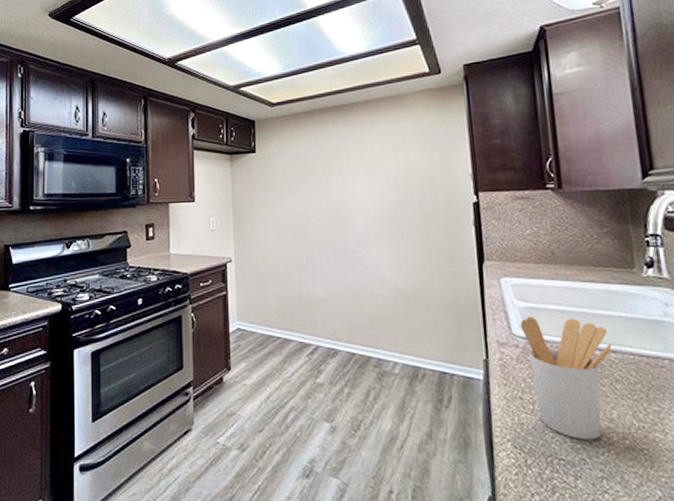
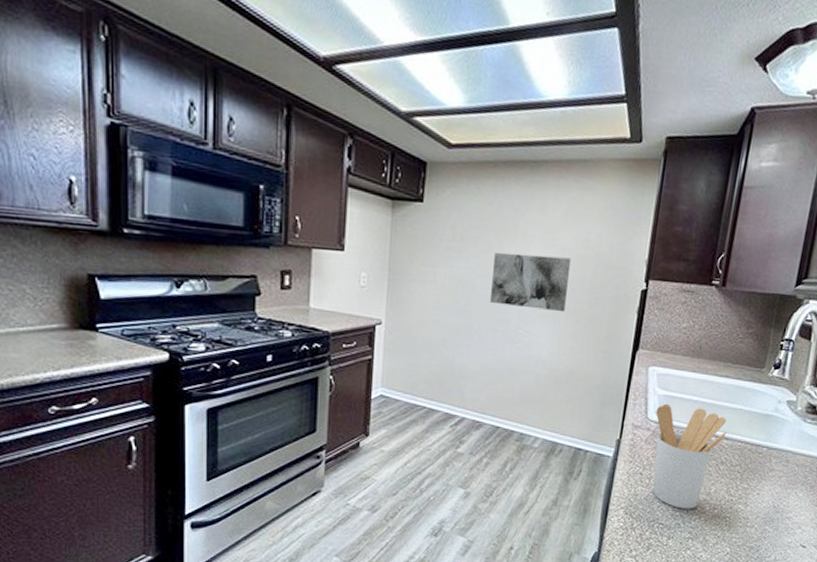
wall art: none [324,182,399,233] -> present [489,253,572,312]

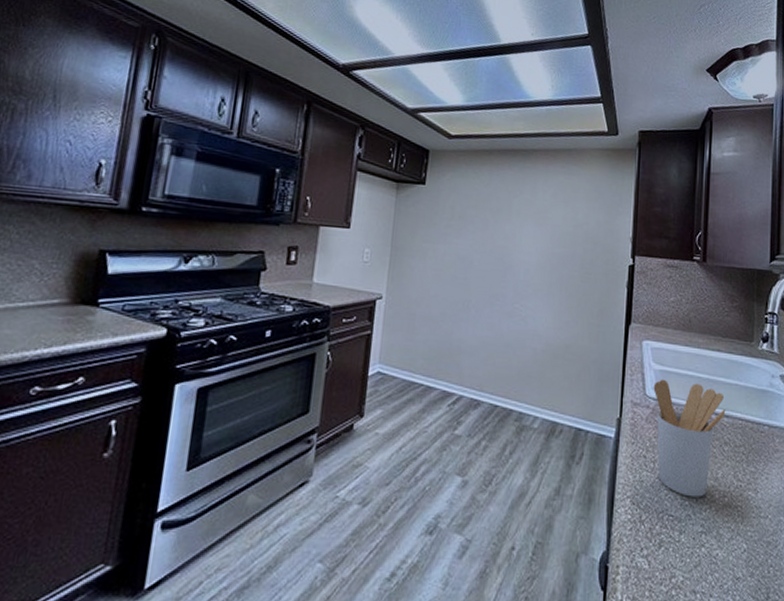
wall art: present [489,253,572,312] -> none [486,231,562,287]

